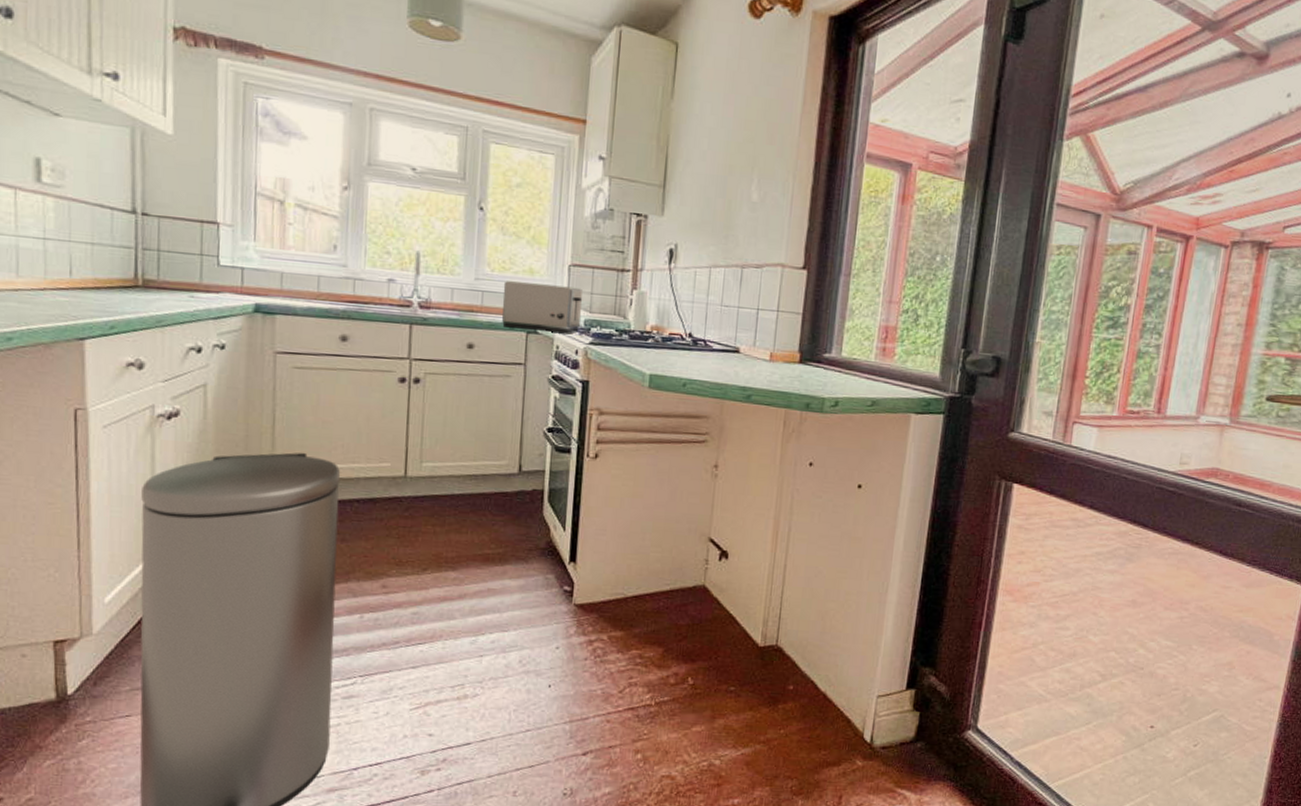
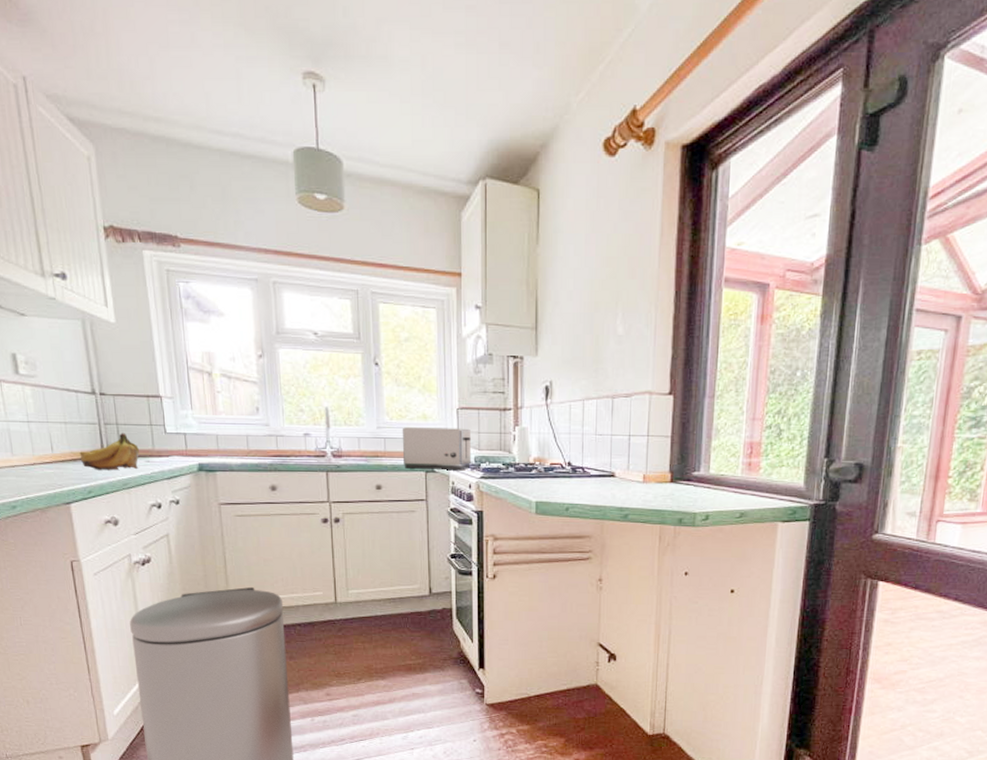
fruit: none [105,261,182,305] -> present [79,433,139,471]

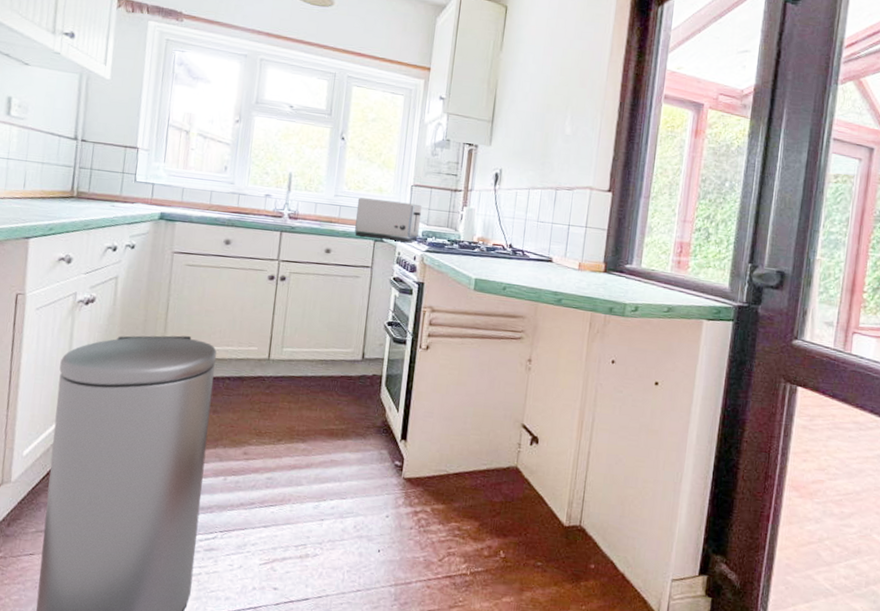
fruit: present [79,433,139,471] -> none [49,177,107,213]

